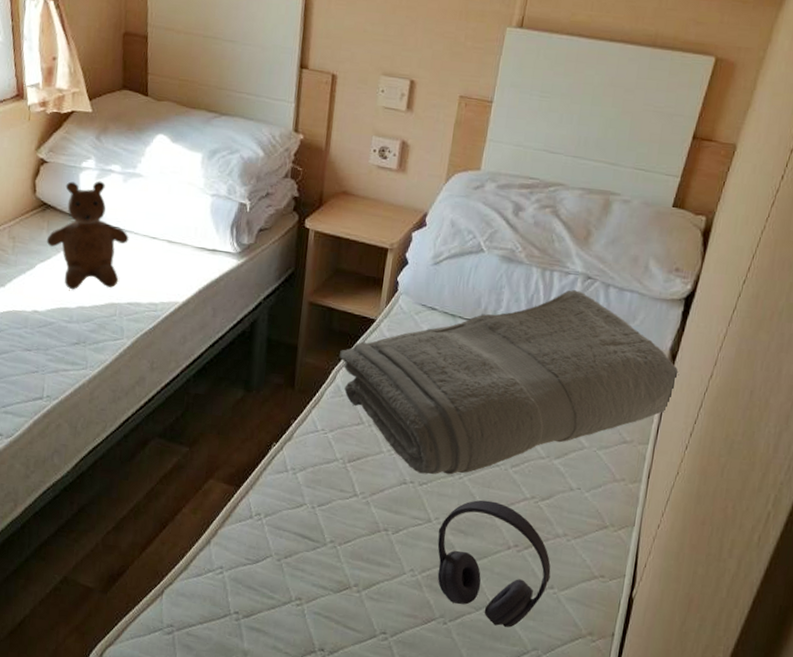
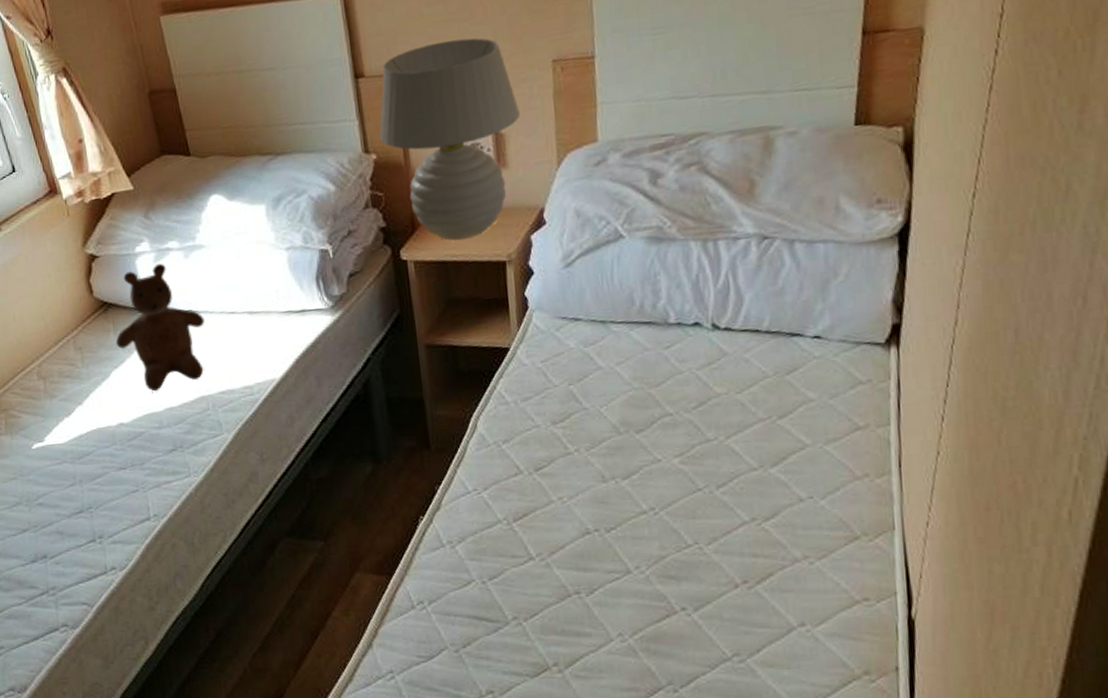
table lamp: none [309,56,426,224] -> present [379,37,521,241]
towel: present [340,289,679,475] -> none [475,255,912,518]
headphones: present [437,500,551,628] -> none [642,533,798,683]

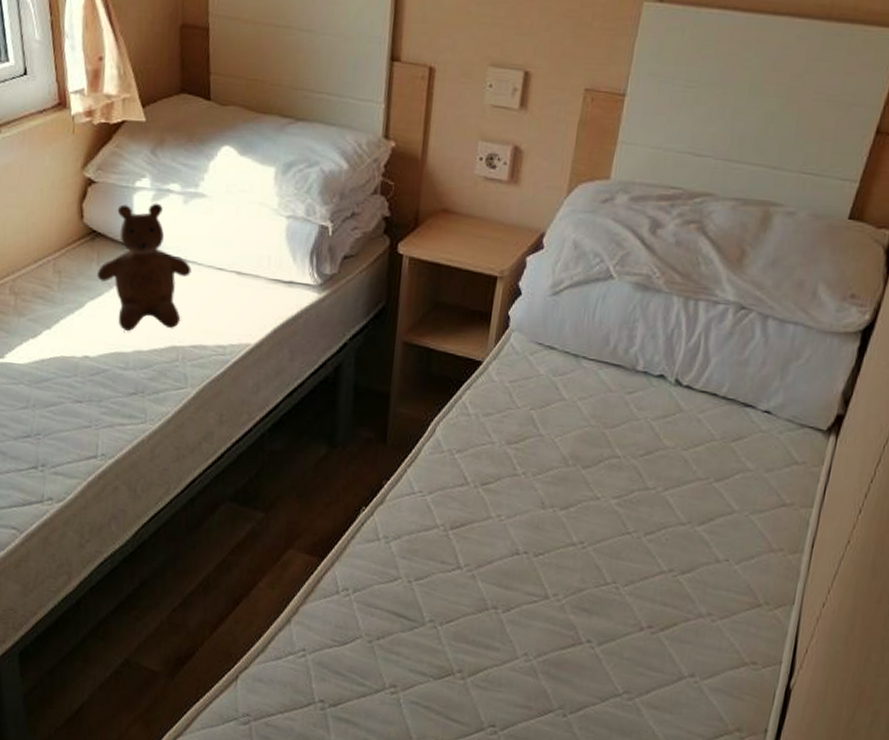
table lamp: present [379,37,521,241] -> none [402,43,544,247]

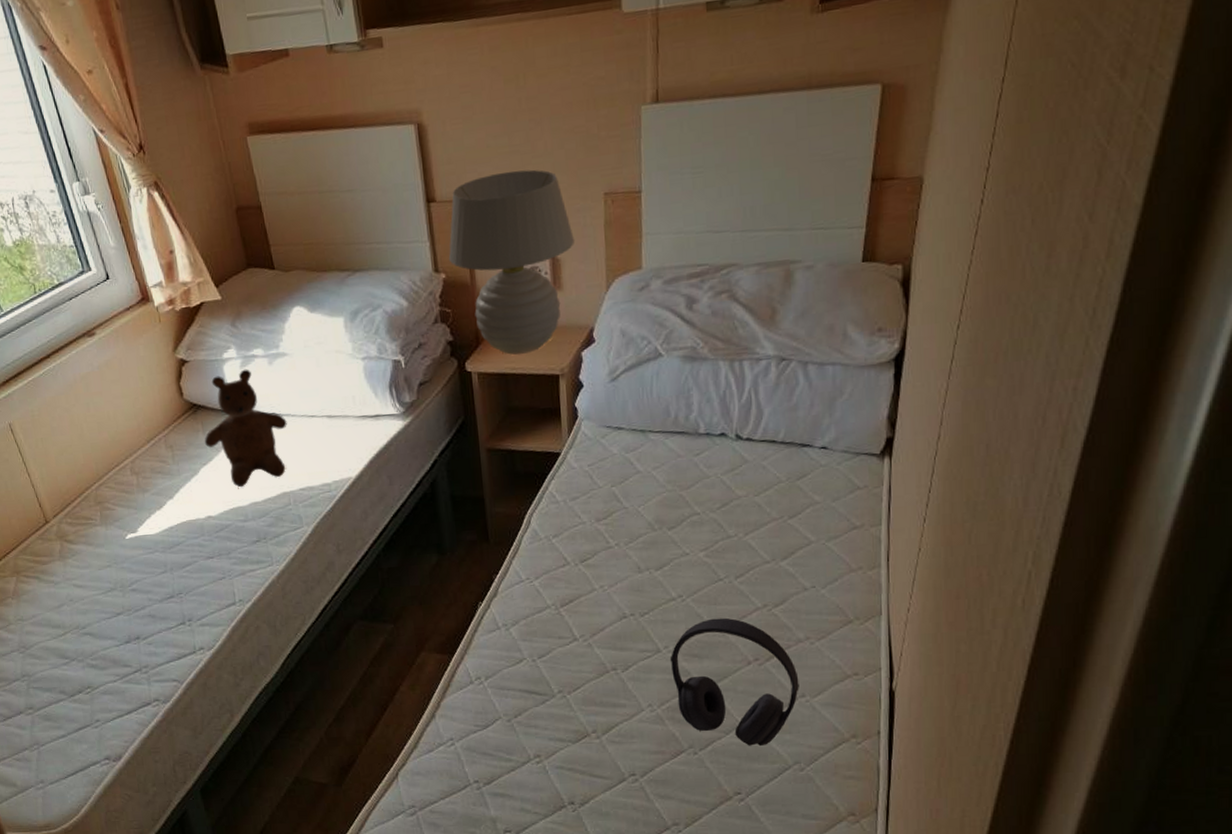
table lamp: none [402,43,544,247] -> present [448,169,575,355]
headphones: none [555,573,692,722] -> present [670,618,799,746]

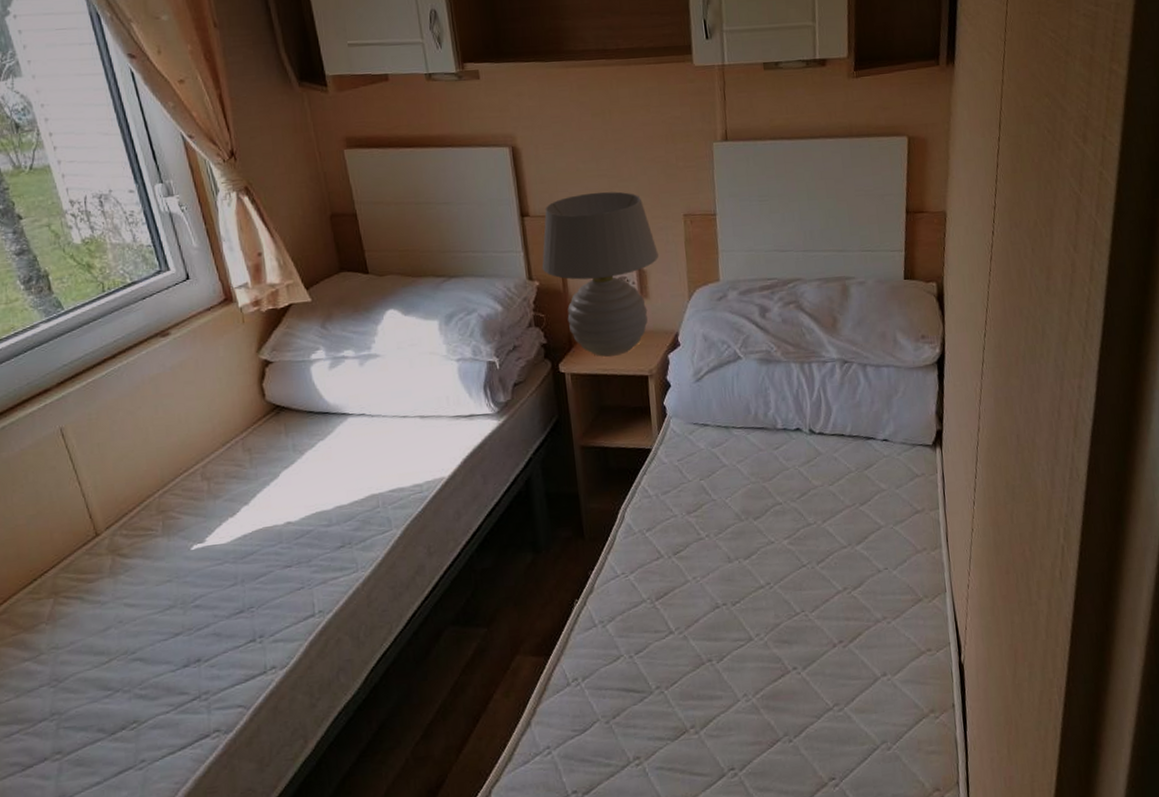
teddy bear: present [204,369,287,487] -> none [286,370,378,490]
headphones: present [670,618,799,746] -> none [761,602,881,729]

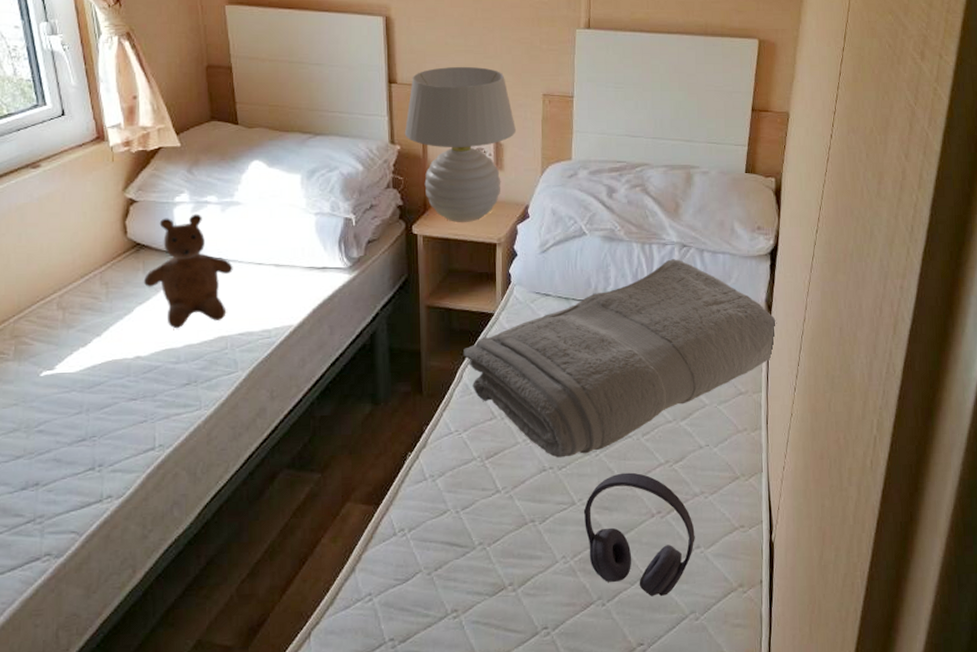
teddy bear: none [286,370,378,490] -> present [143,214,233,328]
towel: none [623,375,950,594] -> present [463,258,777,458]
headphones: none [761,602,881,729] -> present [583,472,695,597]

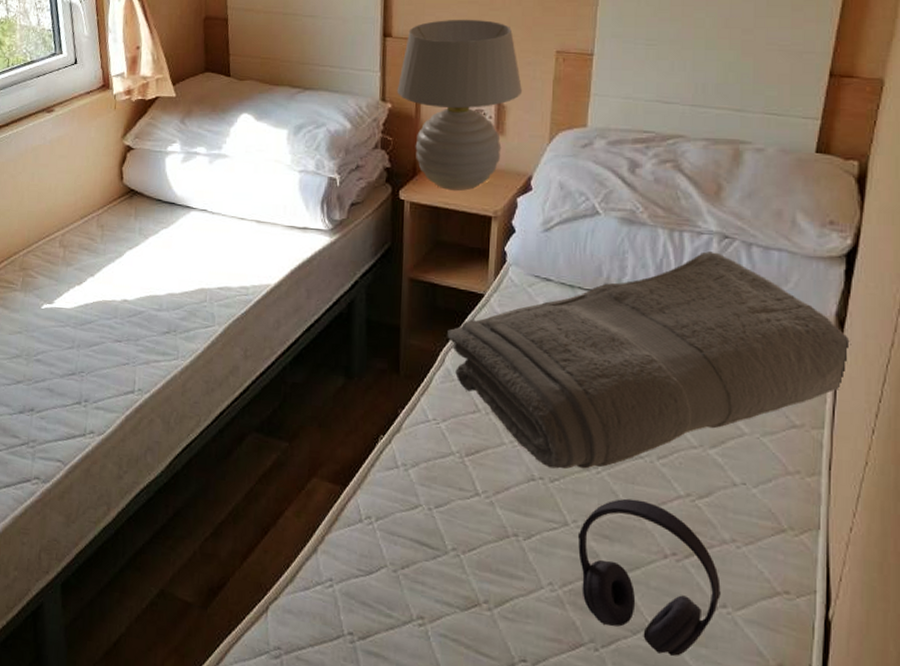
teddy bear: present [143,214,233,328] -> none [134,164,217,276]

